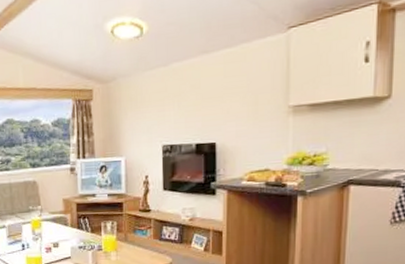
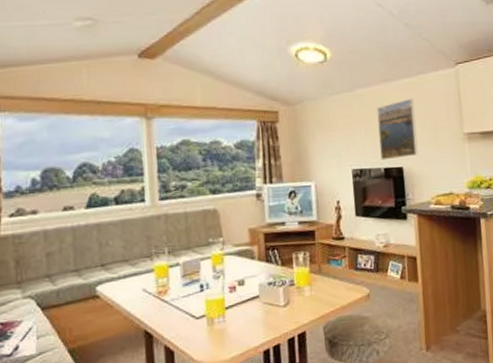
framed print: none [192,70,234,136] -> present [376,99,418,161]

